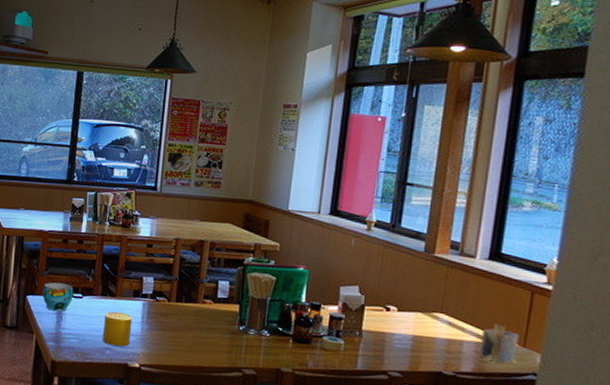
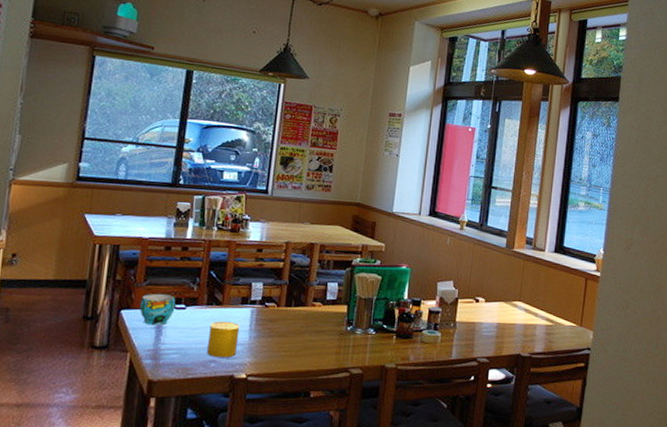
napkin holder: present [479,324,519,364] -> none [548,308,577,342]

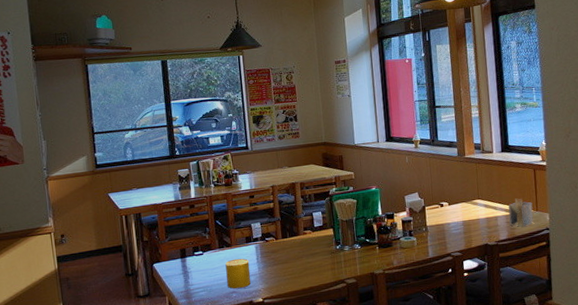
cup: present [140,293,176,326] -> none [167,245,195,272]
napkin holder: none [548,308,577,342] -> present [508,198,534,227]

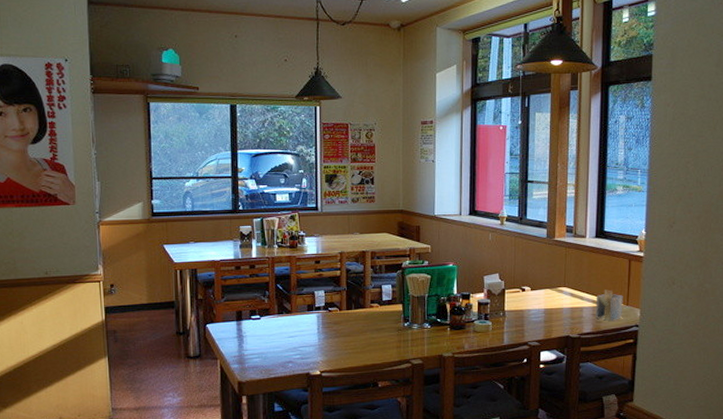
cup: present [225,258,251,289] -> none [283,326,310,359]

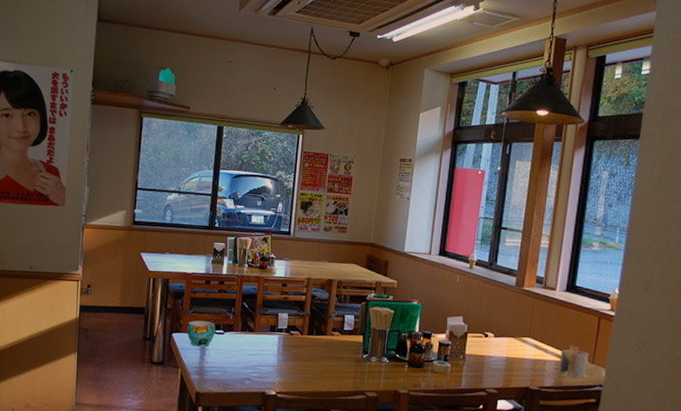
cup: none [222,307,251,335] -> present [187,320,216,347]

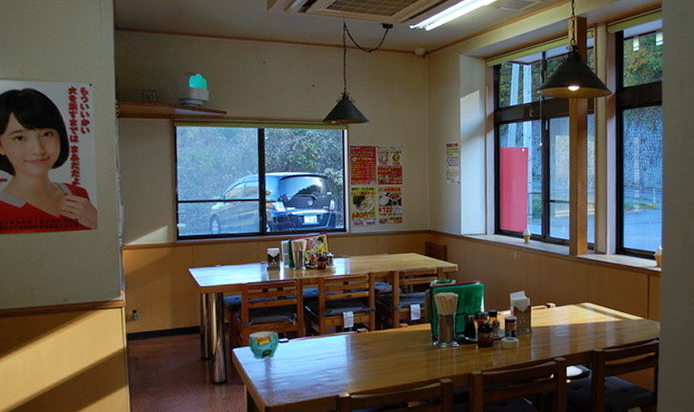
napkin holder: present [558,345,589,378] -> none [618,304,644,335]

